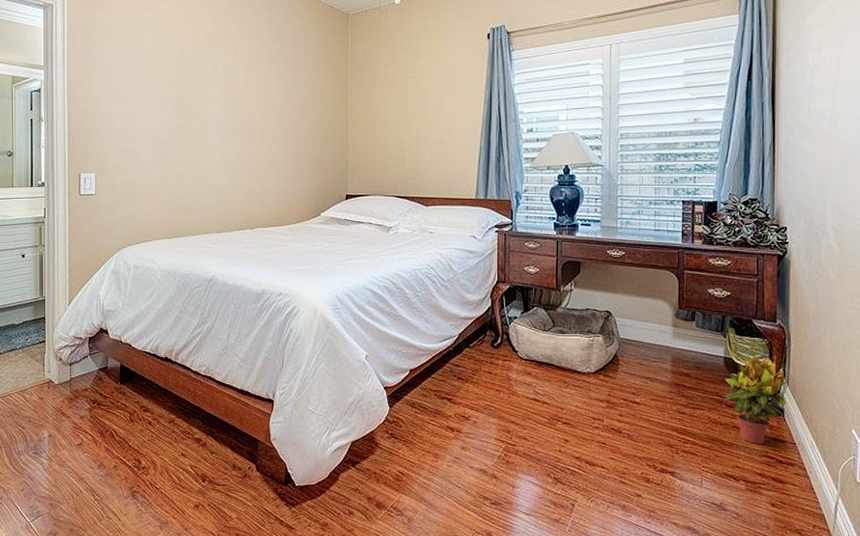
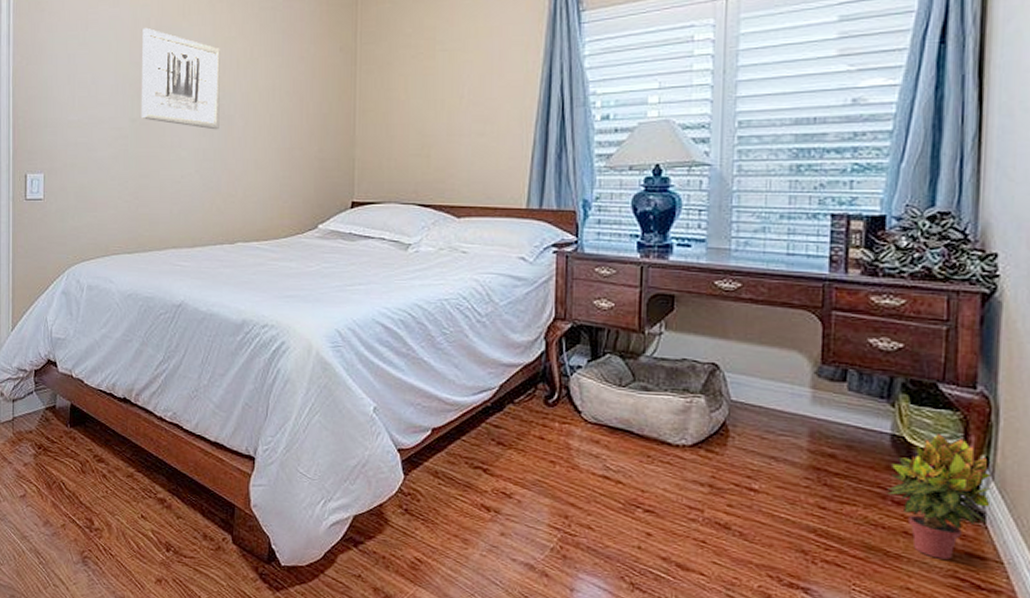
wall art: none [177,54,241,138] -> present [140,27,220,130]

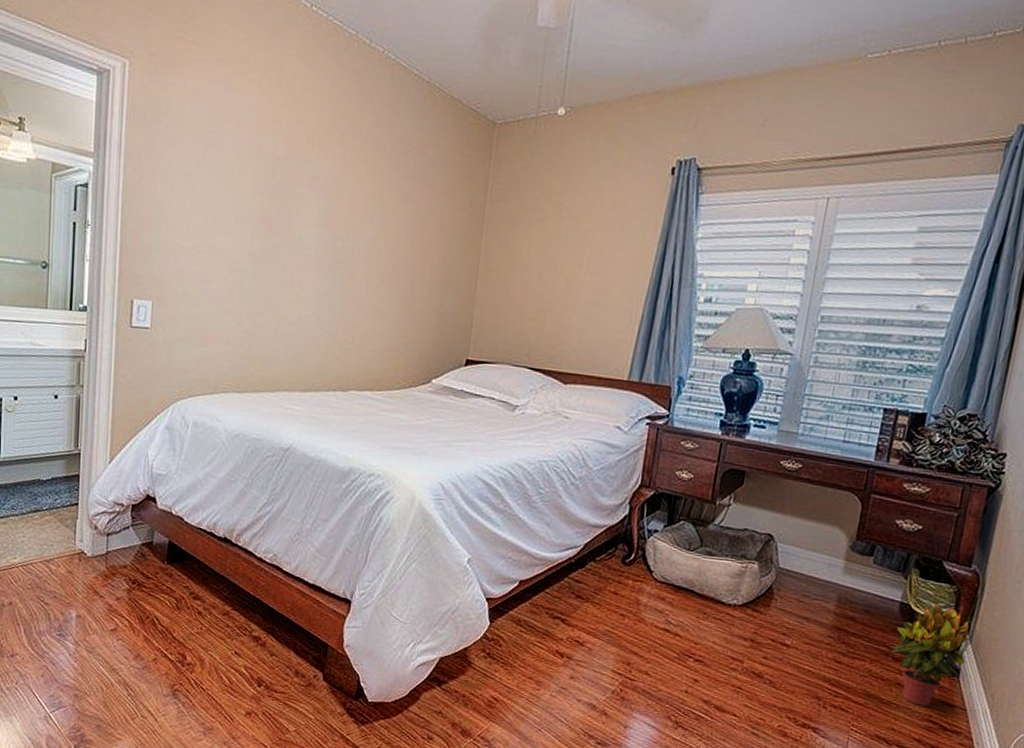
wall art: present [140,27,220,130] -> none [260,155,349,273]

